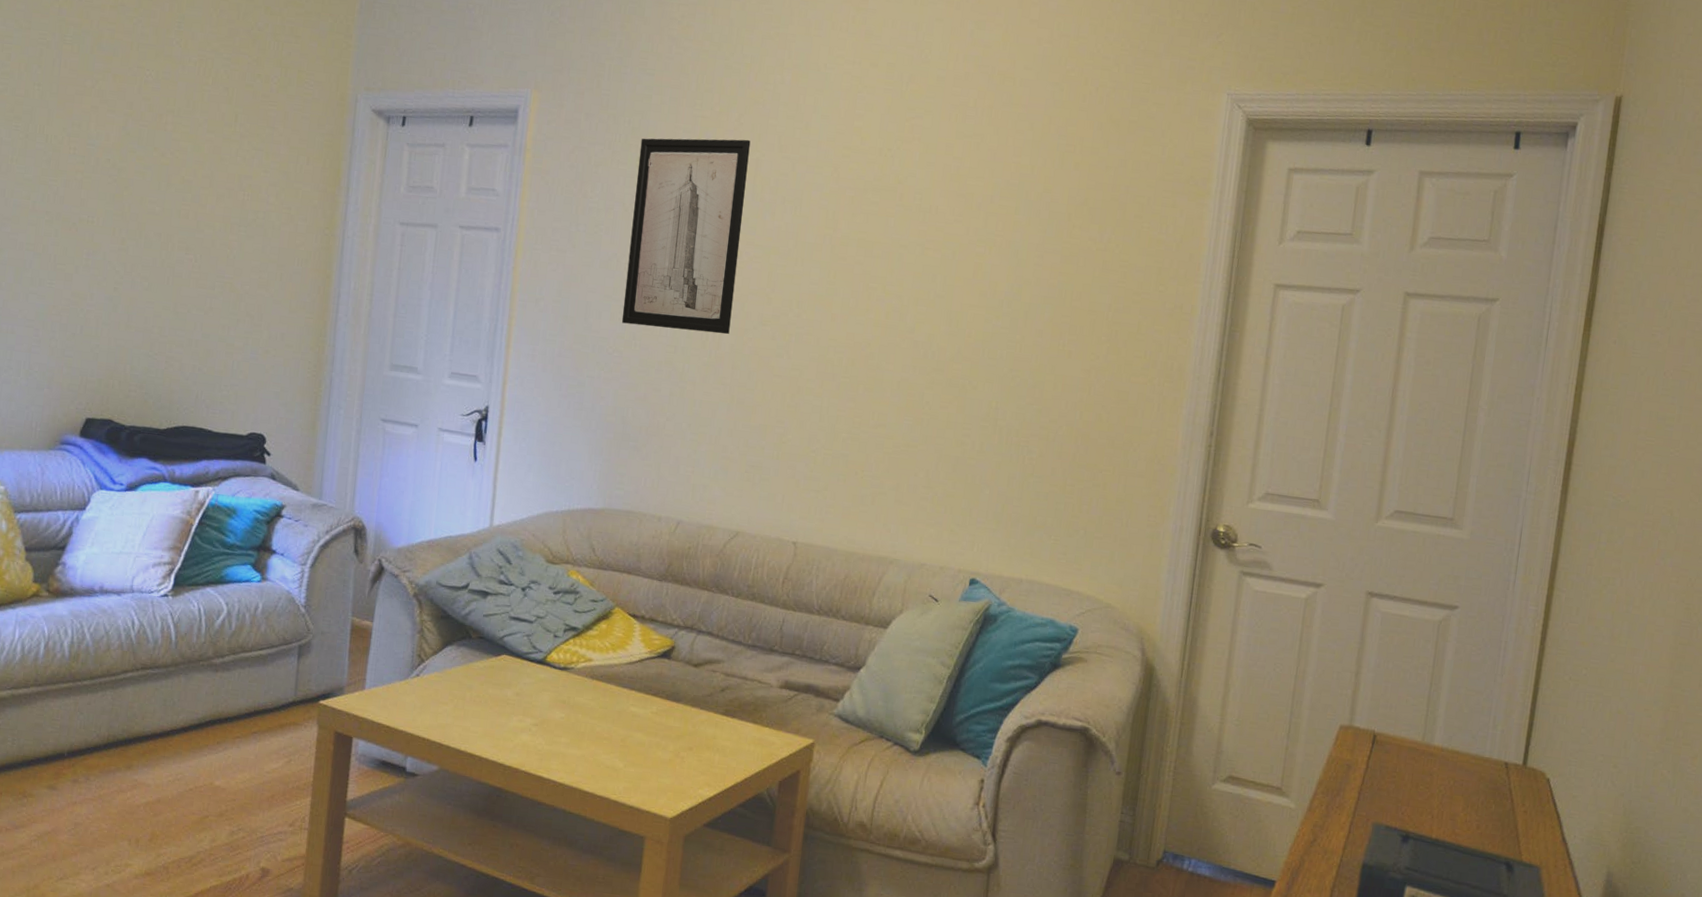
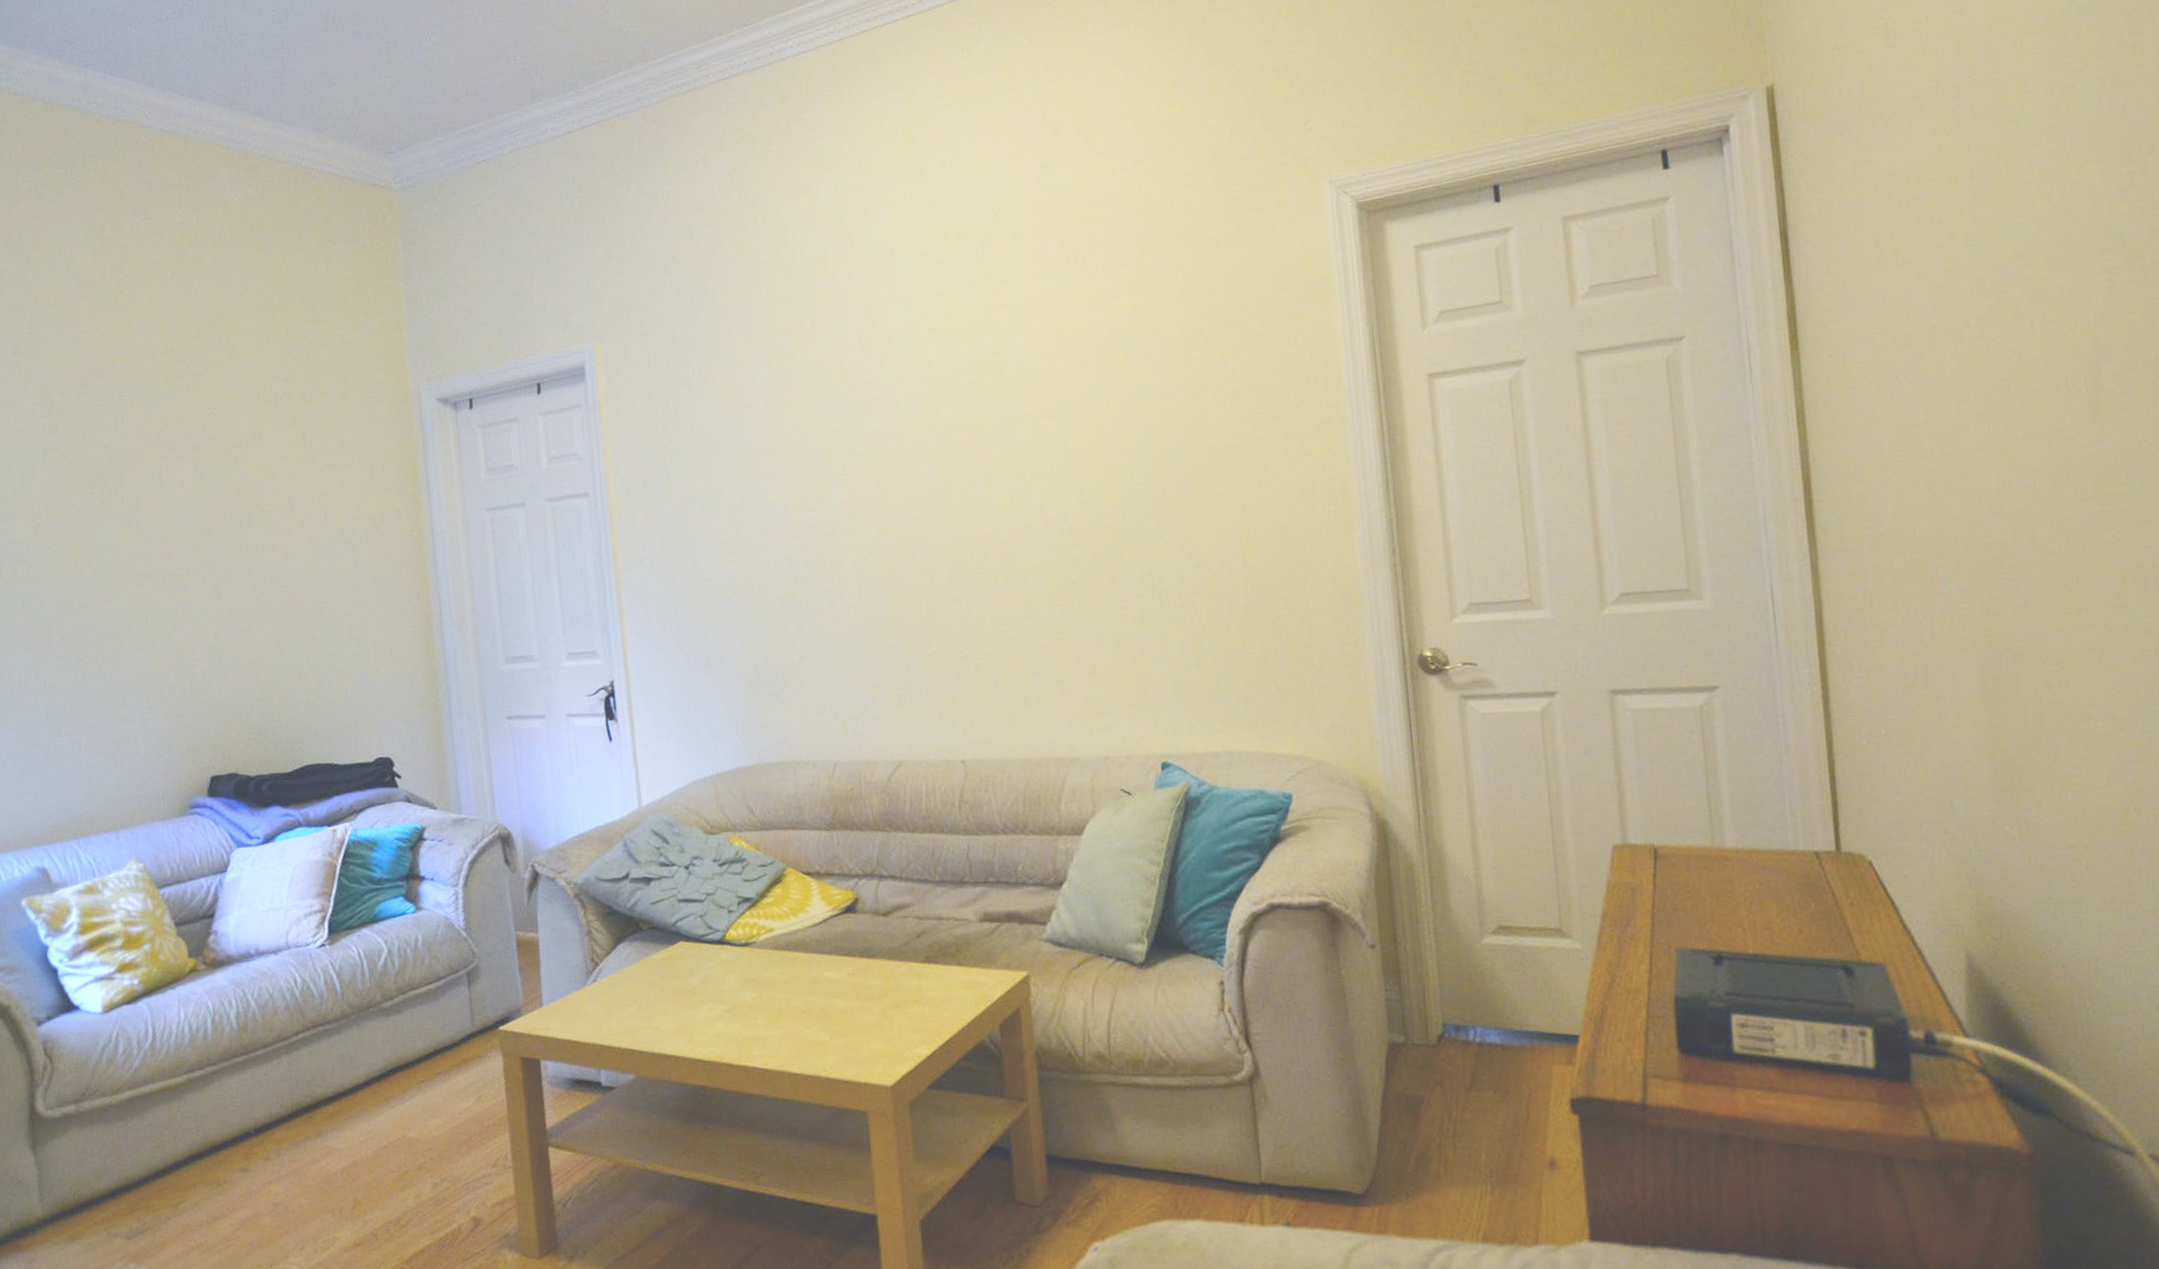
wall art: present [621,138,751,335] -> none [716,344,848,565]

